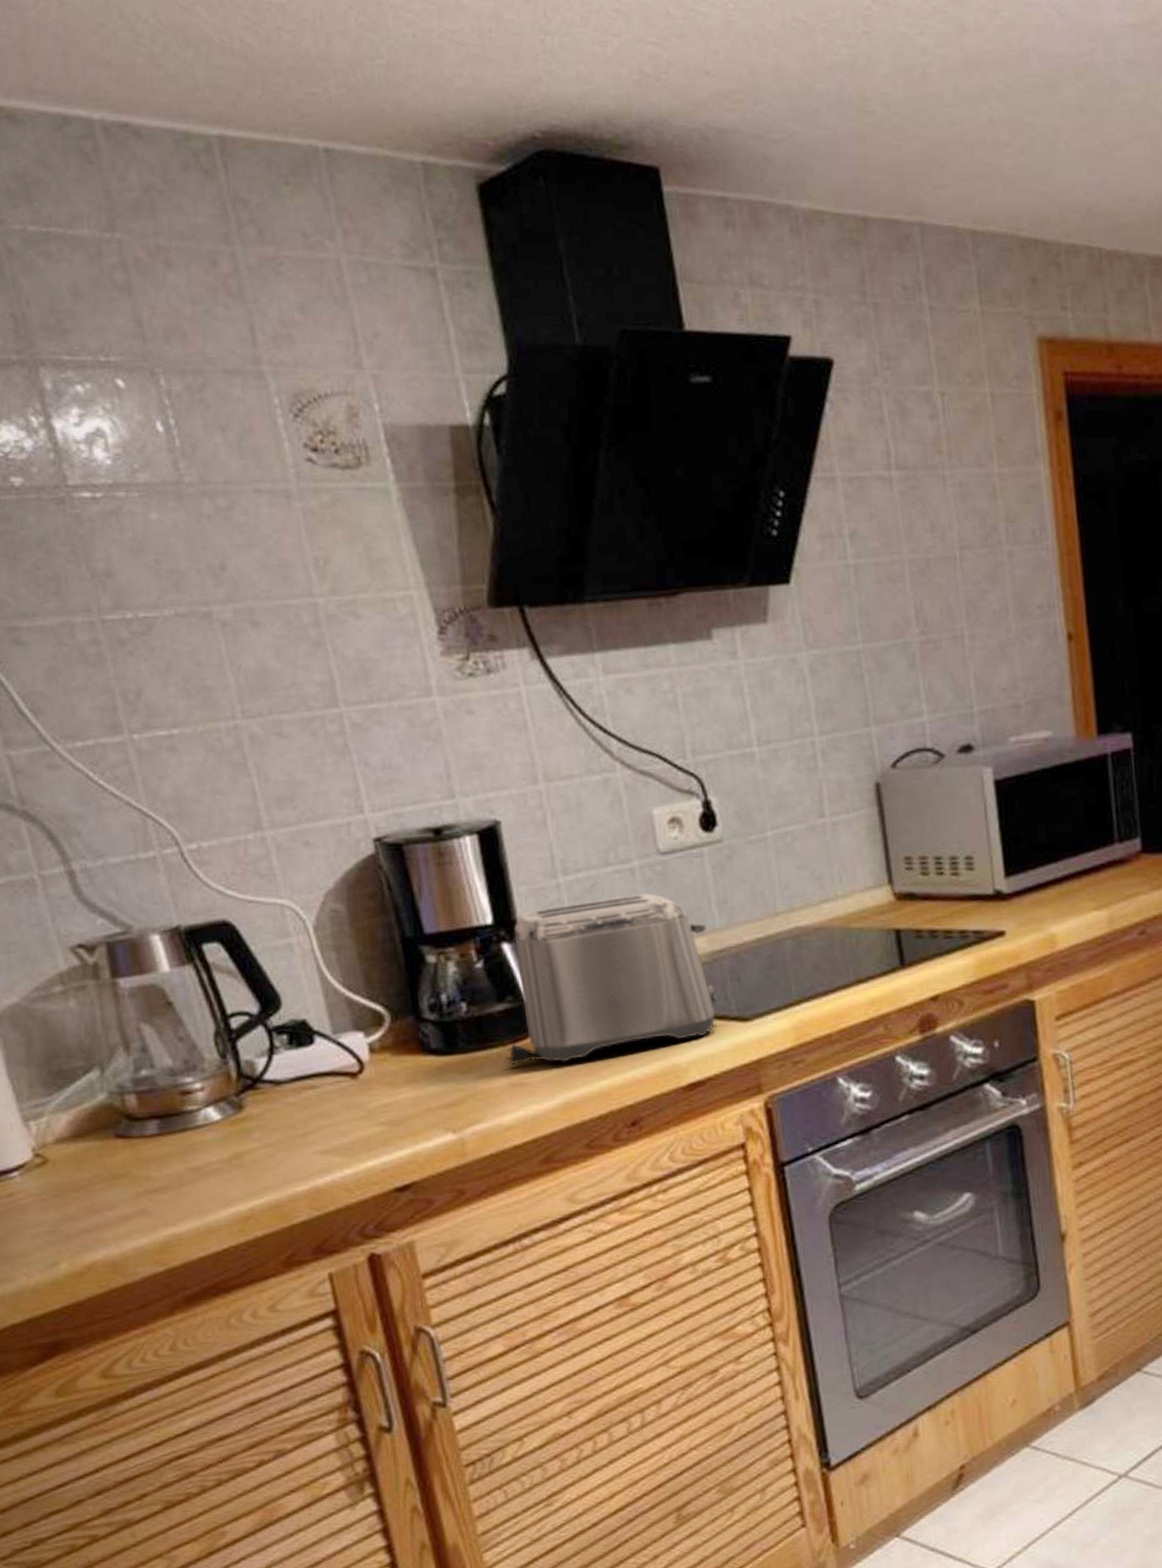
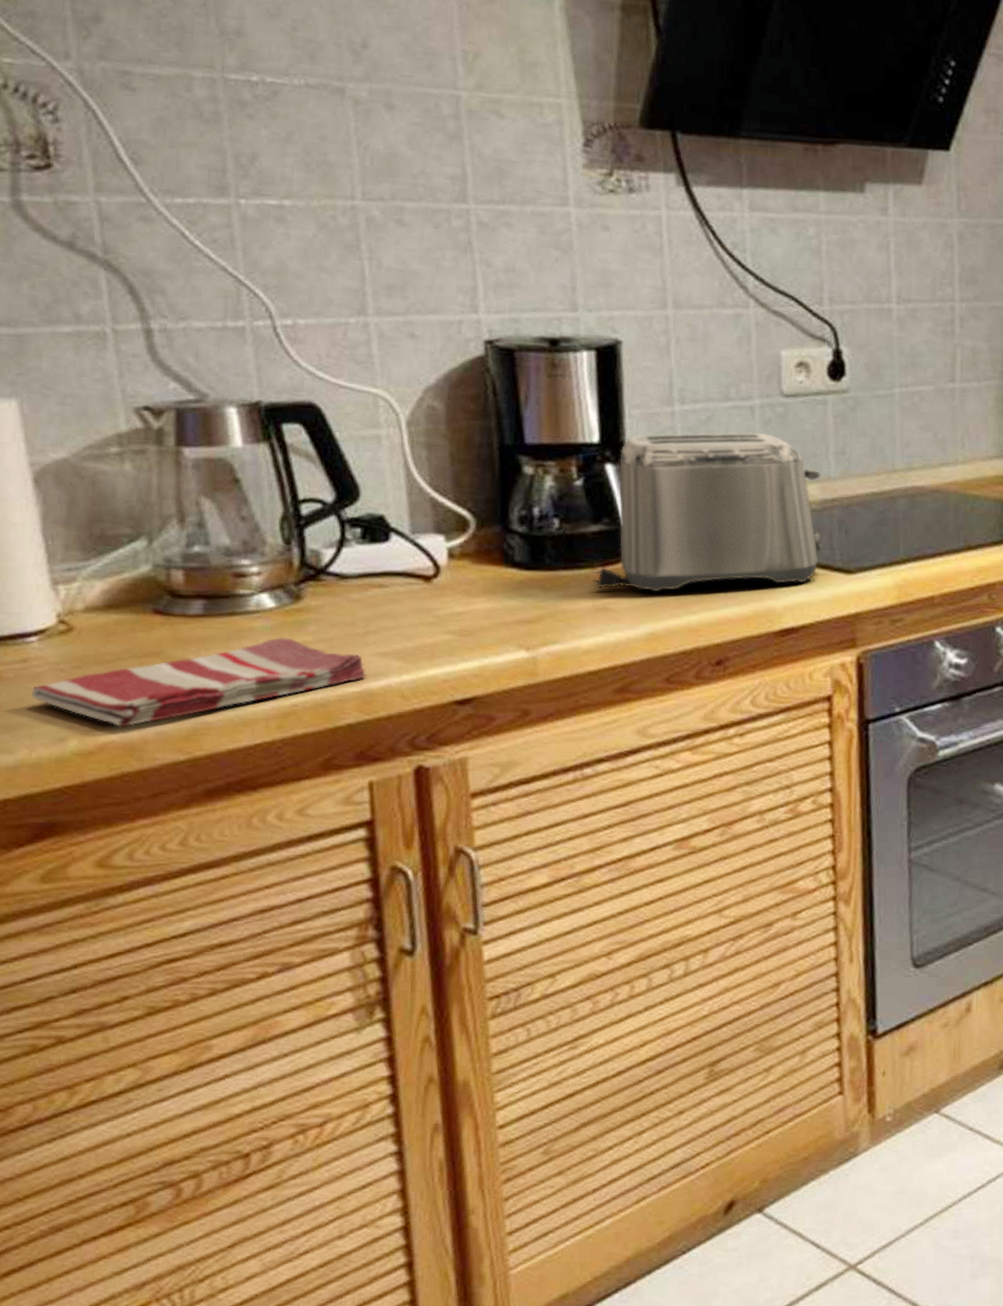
dish towel: none [21,1146,313,1247] -> present [31,637,367,727]

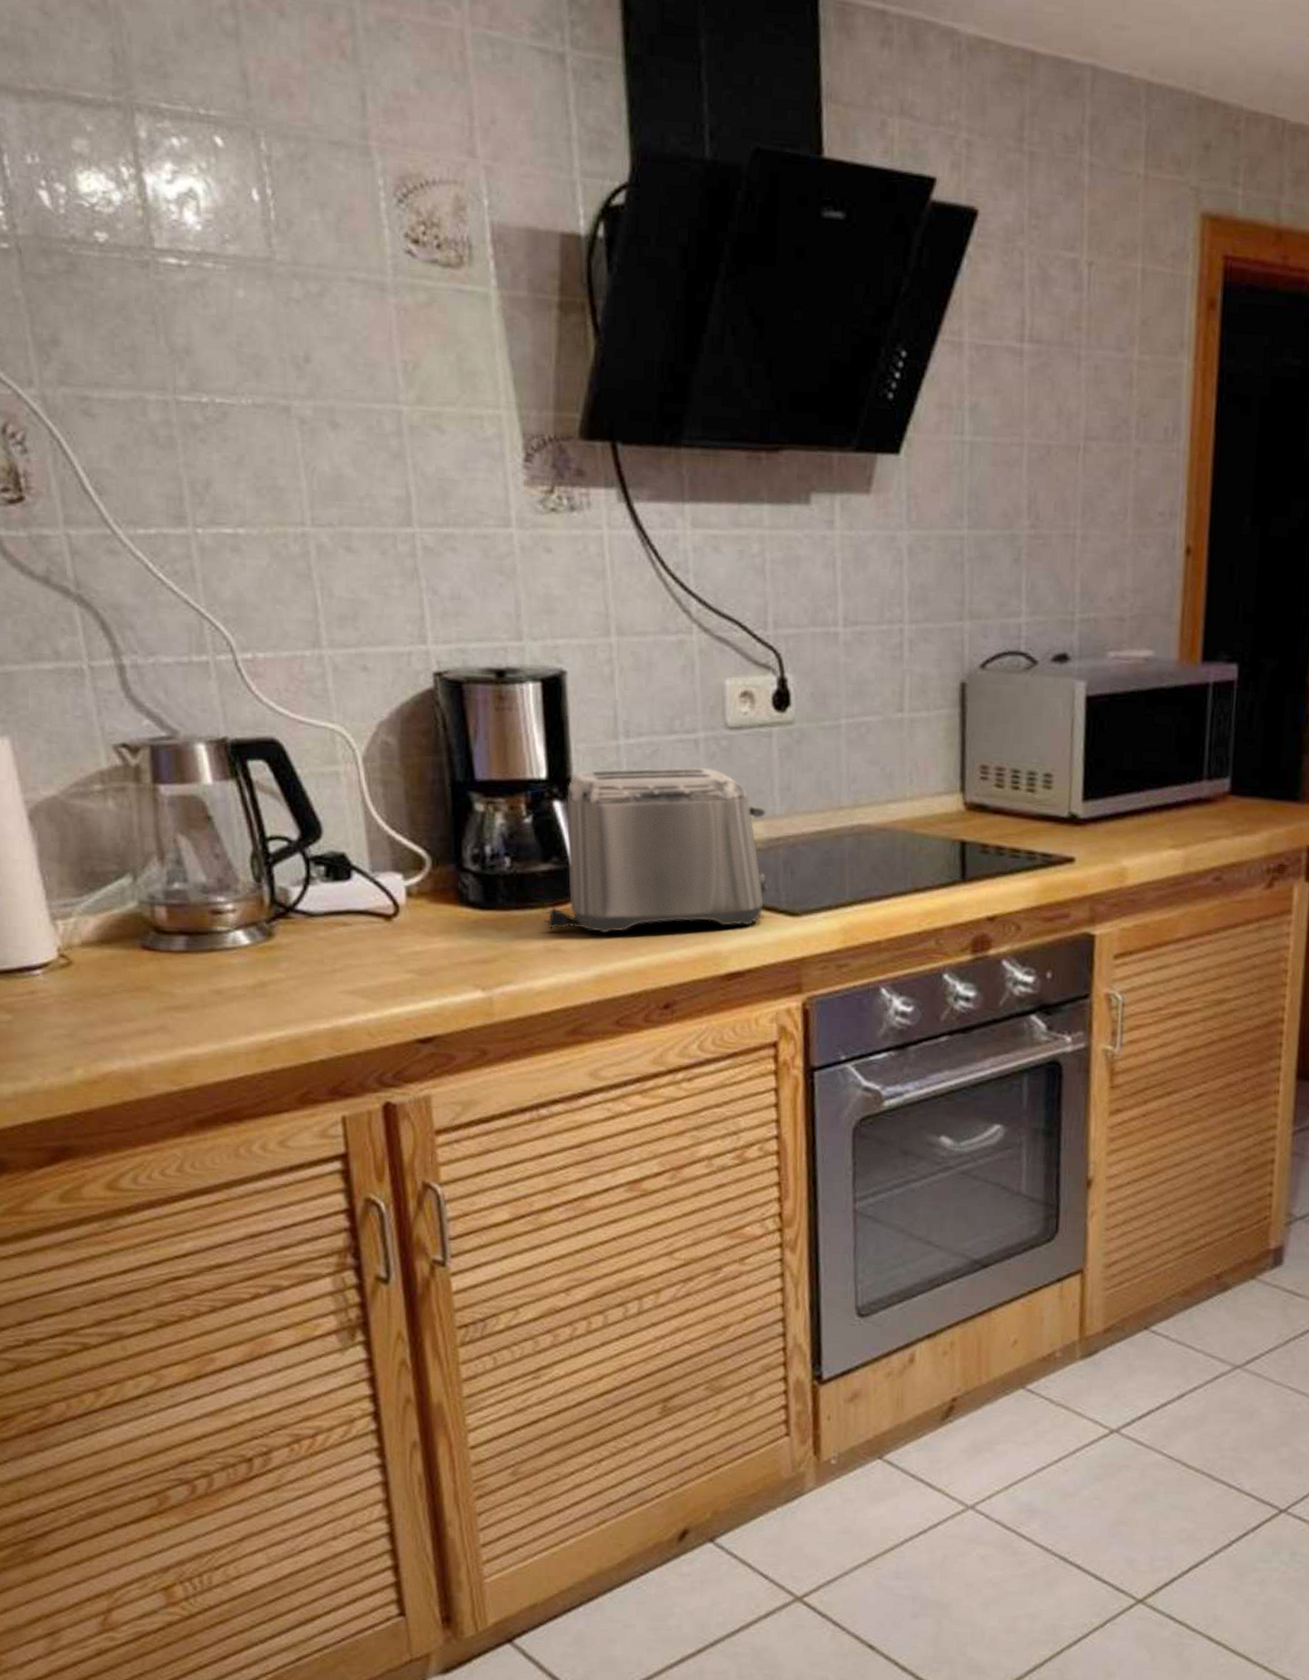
dish towel: present [31,637,367,727] -> none [40,974,336,1058]

